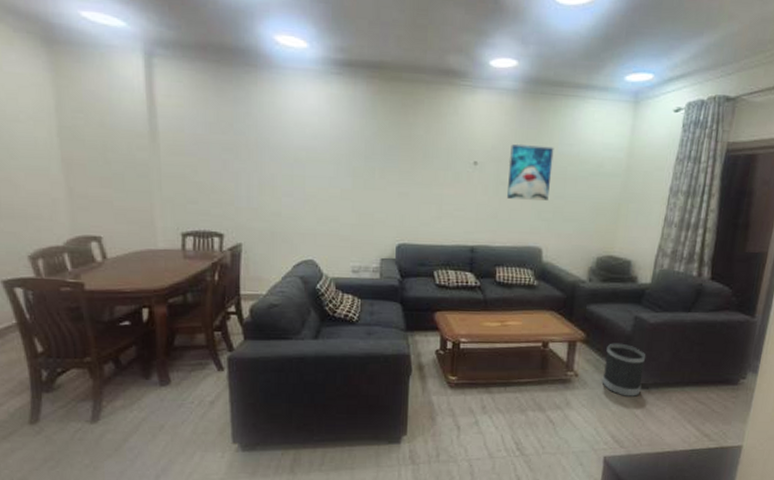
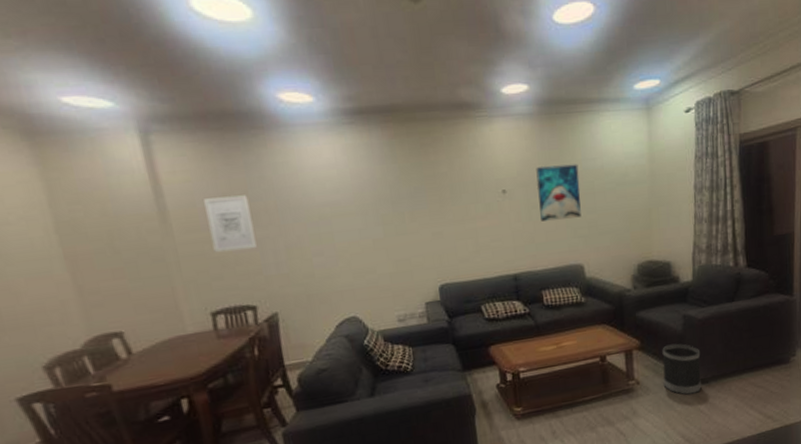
wall art: none [192,125,233,180] -> present [204,195,257,253]

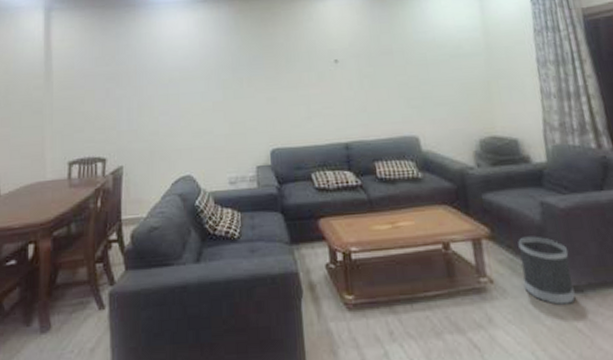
wall art: present [204,195,257,253] -> none [80,59,115,108]
wall art: present [536,164,581,221] -> none [367,36,414,91]

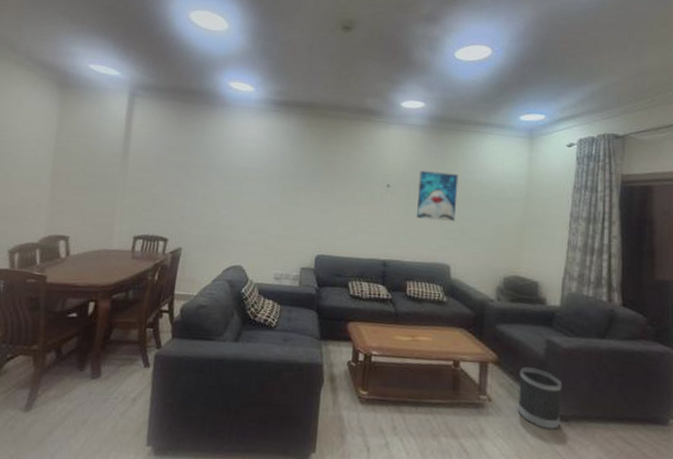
wall art: none [367,36,414,91] -> present [417,171,459,221]

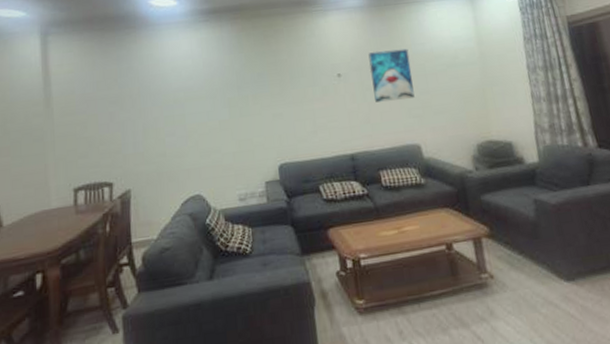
wastebasket: present [517,367,563,430] -> none [515,231,568,294]

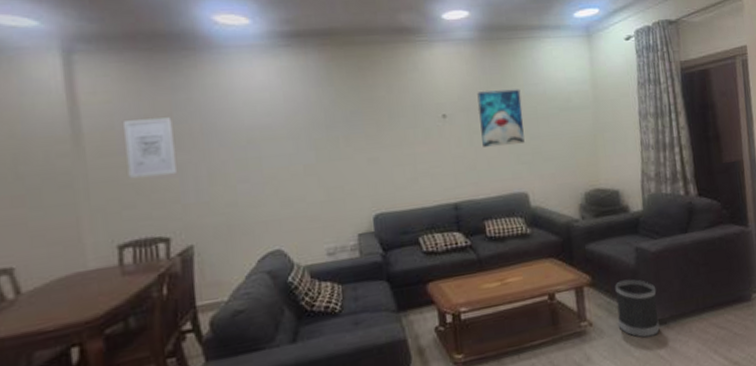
wall art: none [82,83,119,134] -> present [124,117,177,179]
wastebasket: none [515,231,568,294] -> present [615,279,660,338]

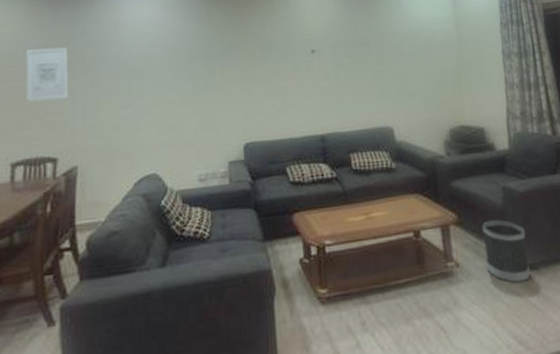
wall art: present [477,89,525,147] -> none [344,27,390,82]

